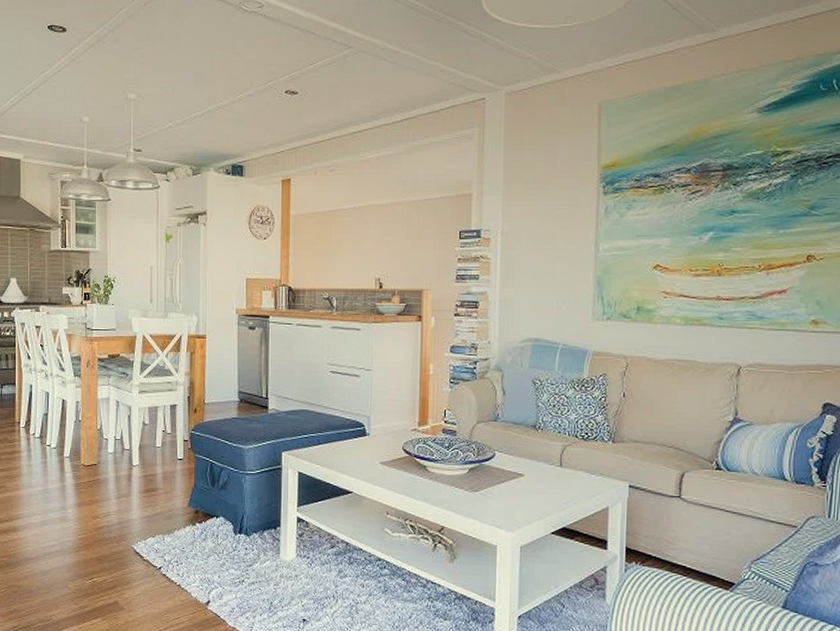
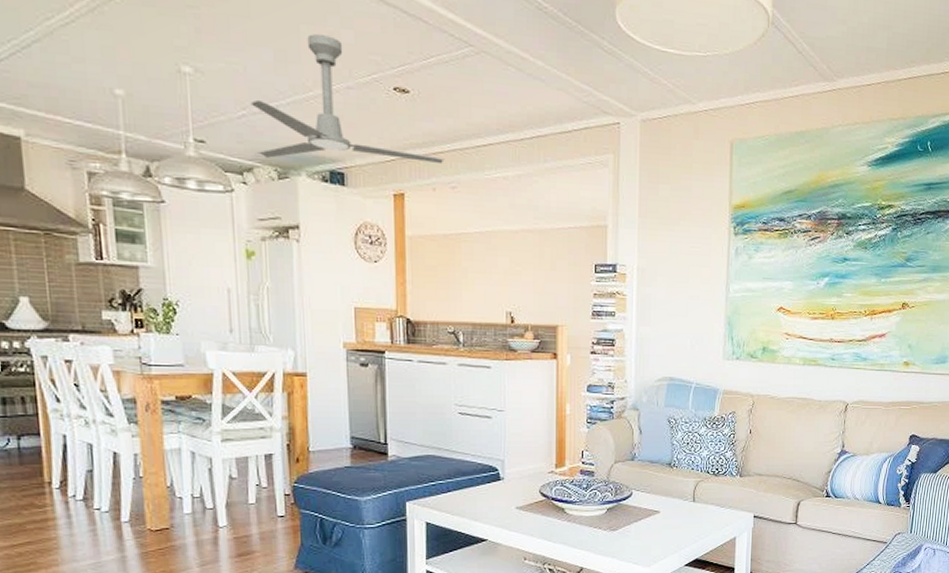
ceiling fan: none [175,56,325,159] -> present [250,34,445,165]

